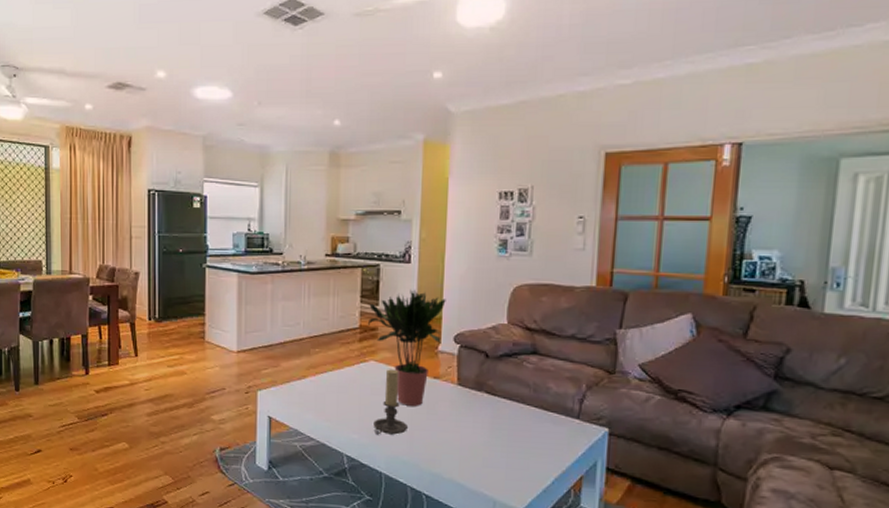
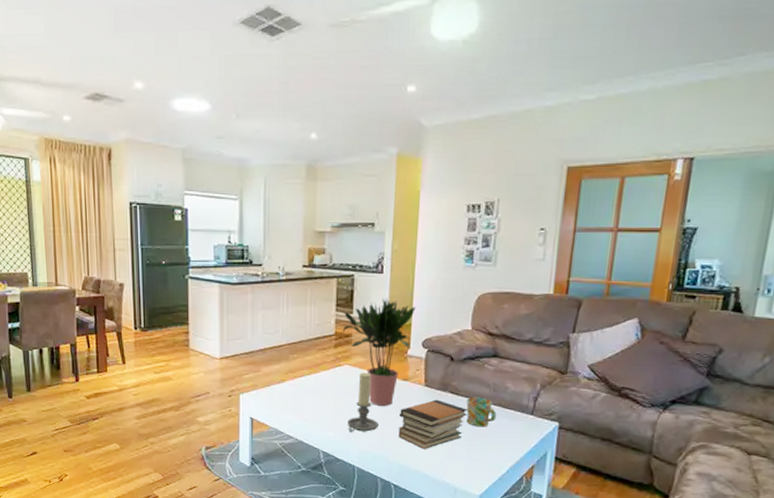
book stack: none [430,399,506,455] -> present [398,399,468,449]
mug: none [504,397,539,432] -> present [466,397,497,427]

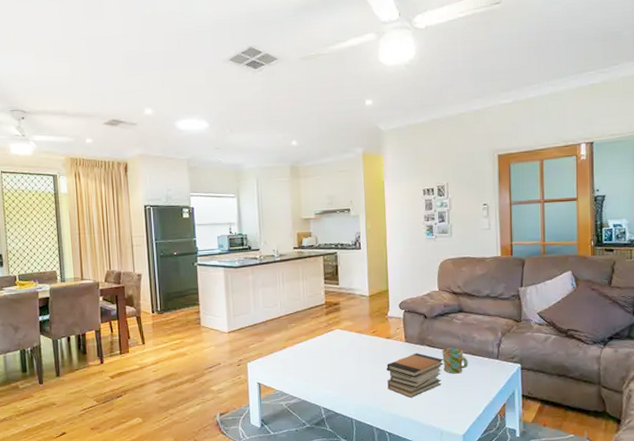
potted plant: present [342,298,416,406] -> none [330,269,391,363]
candle holder: present [347,372,380,433] -> none [343,334,370,389]

